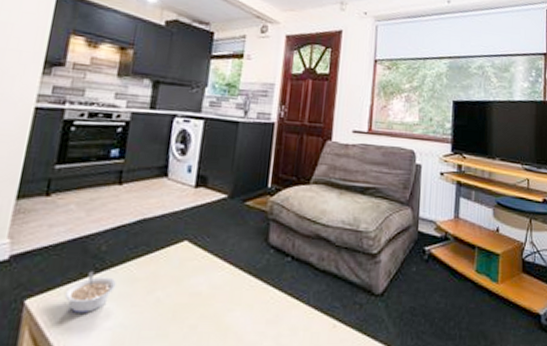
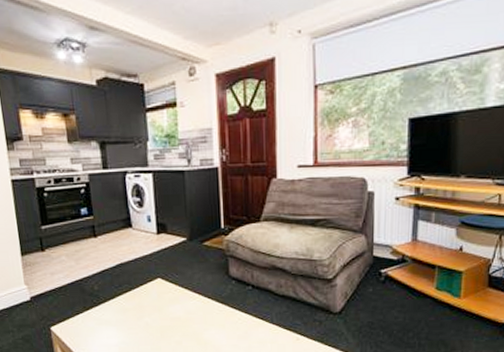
legume: present [64,271,116,313] -> none [76,305,112,335]

